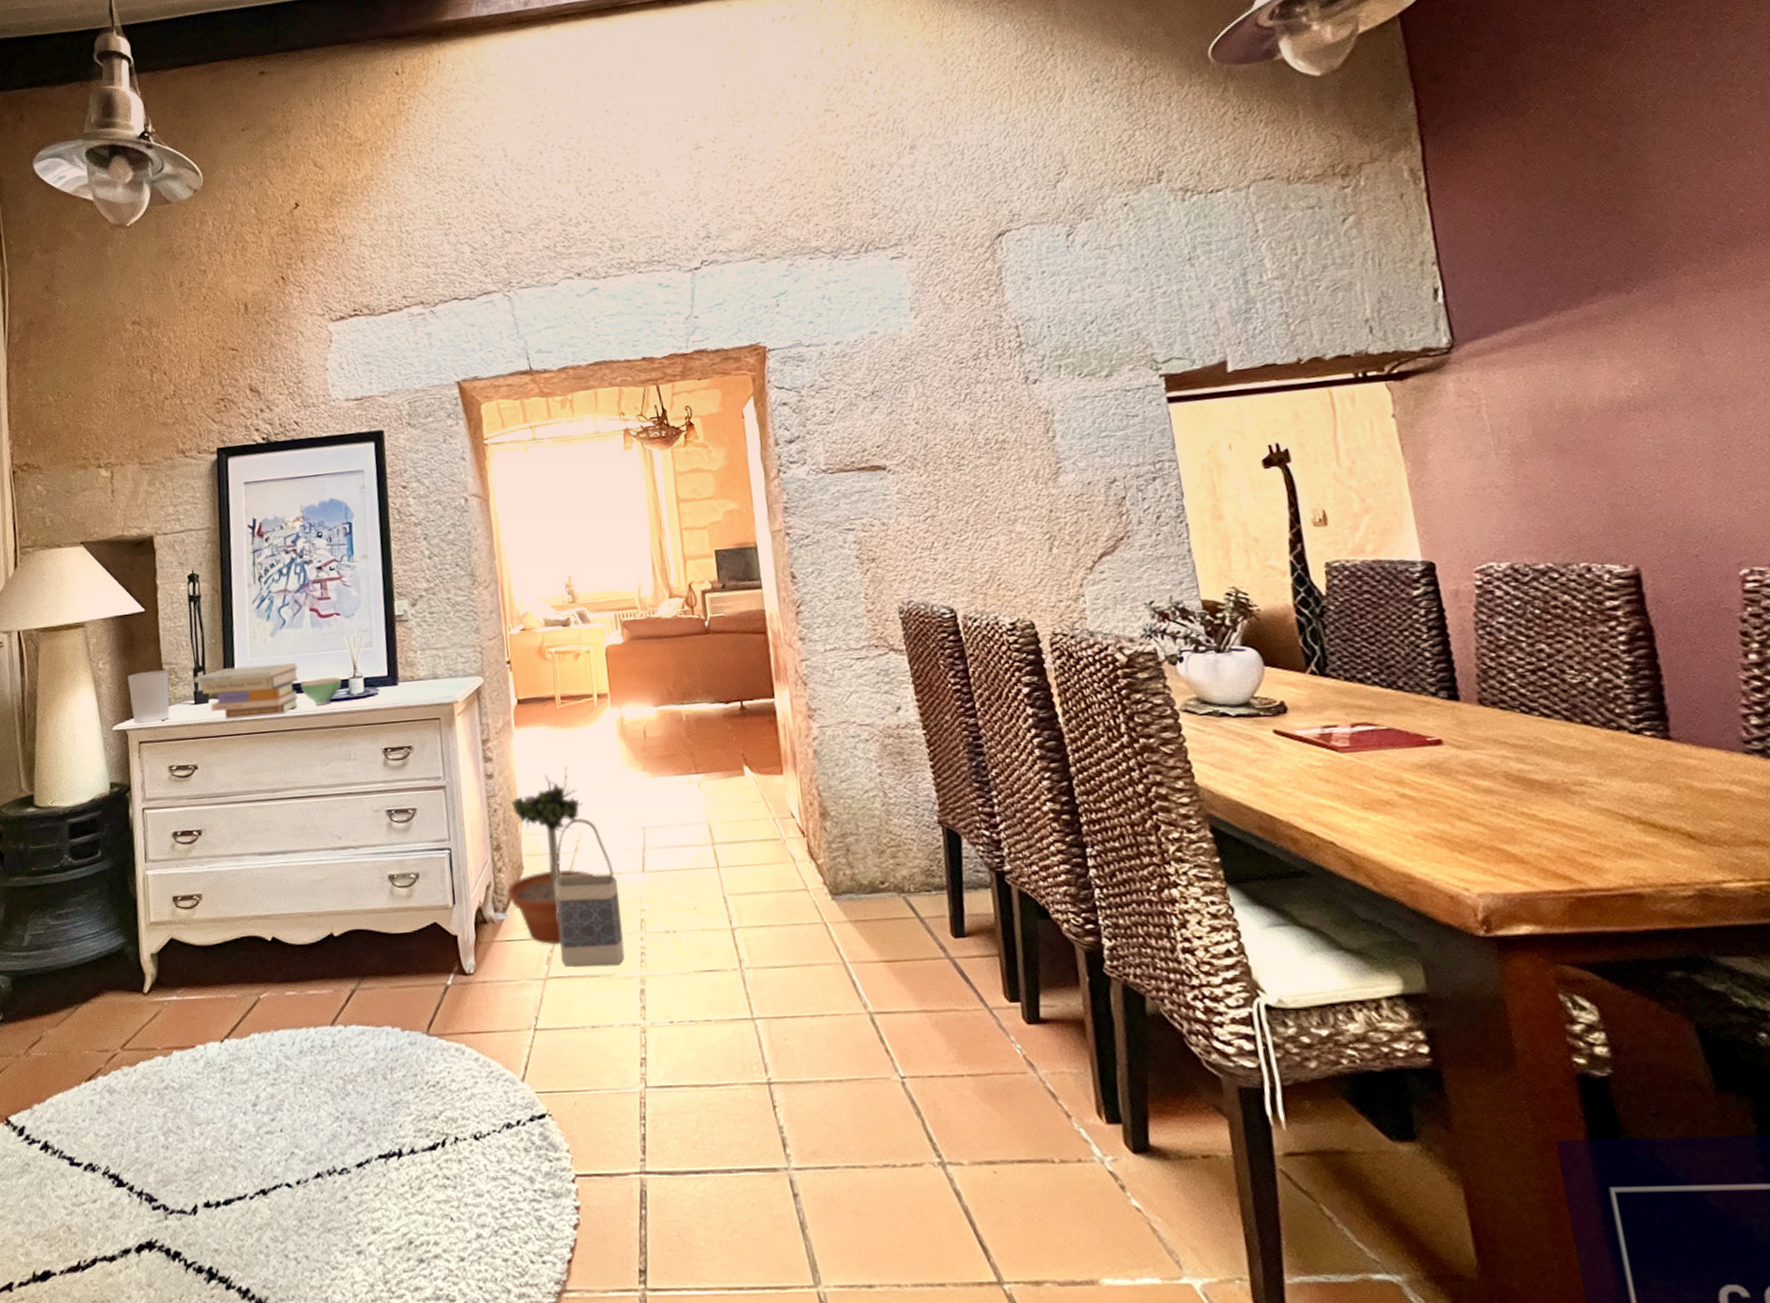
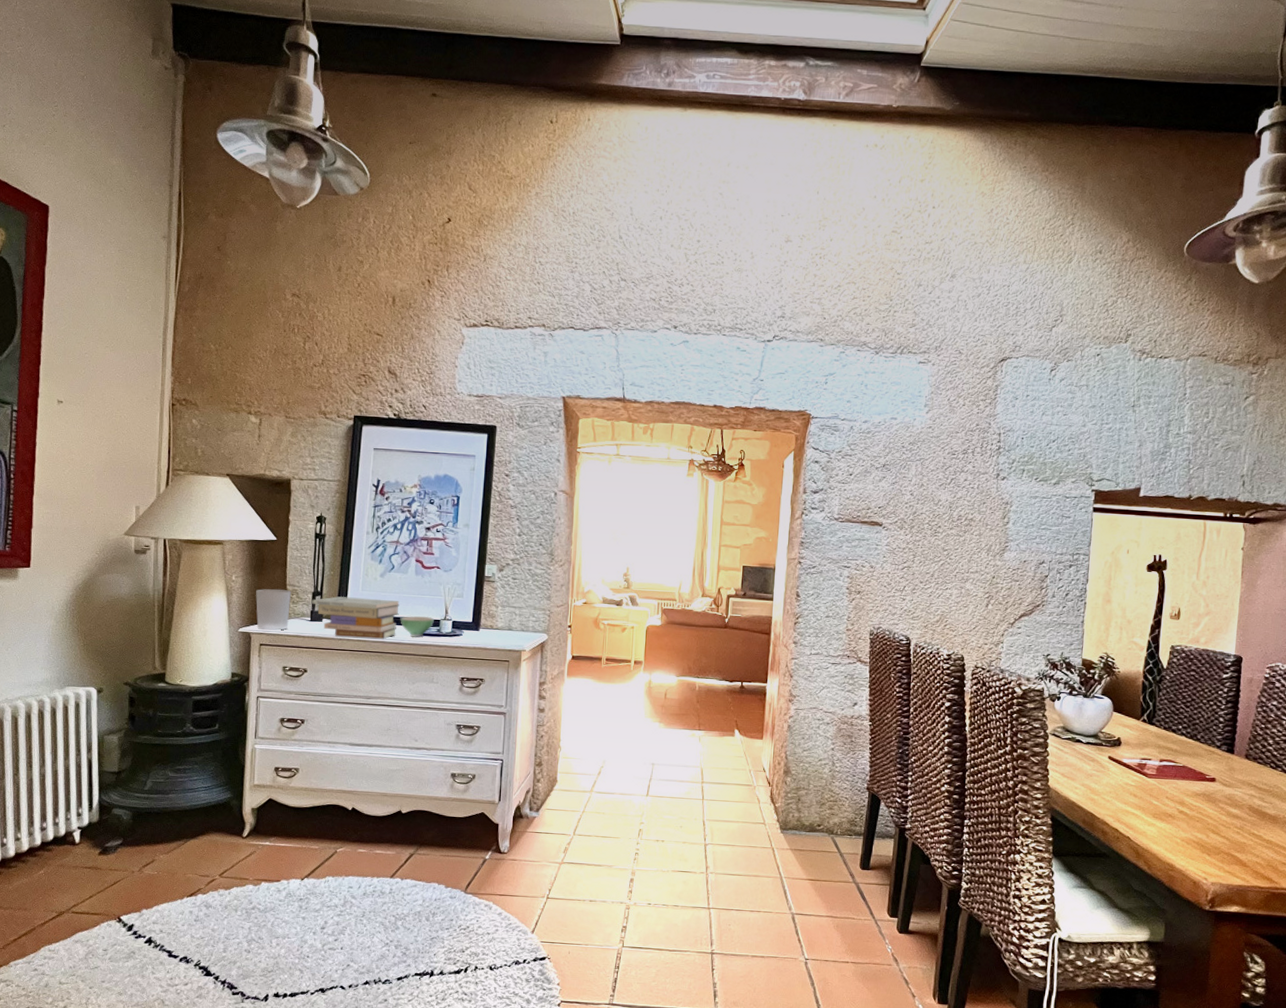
potted tree: present [507,766,594,945] -> none [542,711,610,840]
bag: present [554,818,625,967] -> none [575,751,627,860]

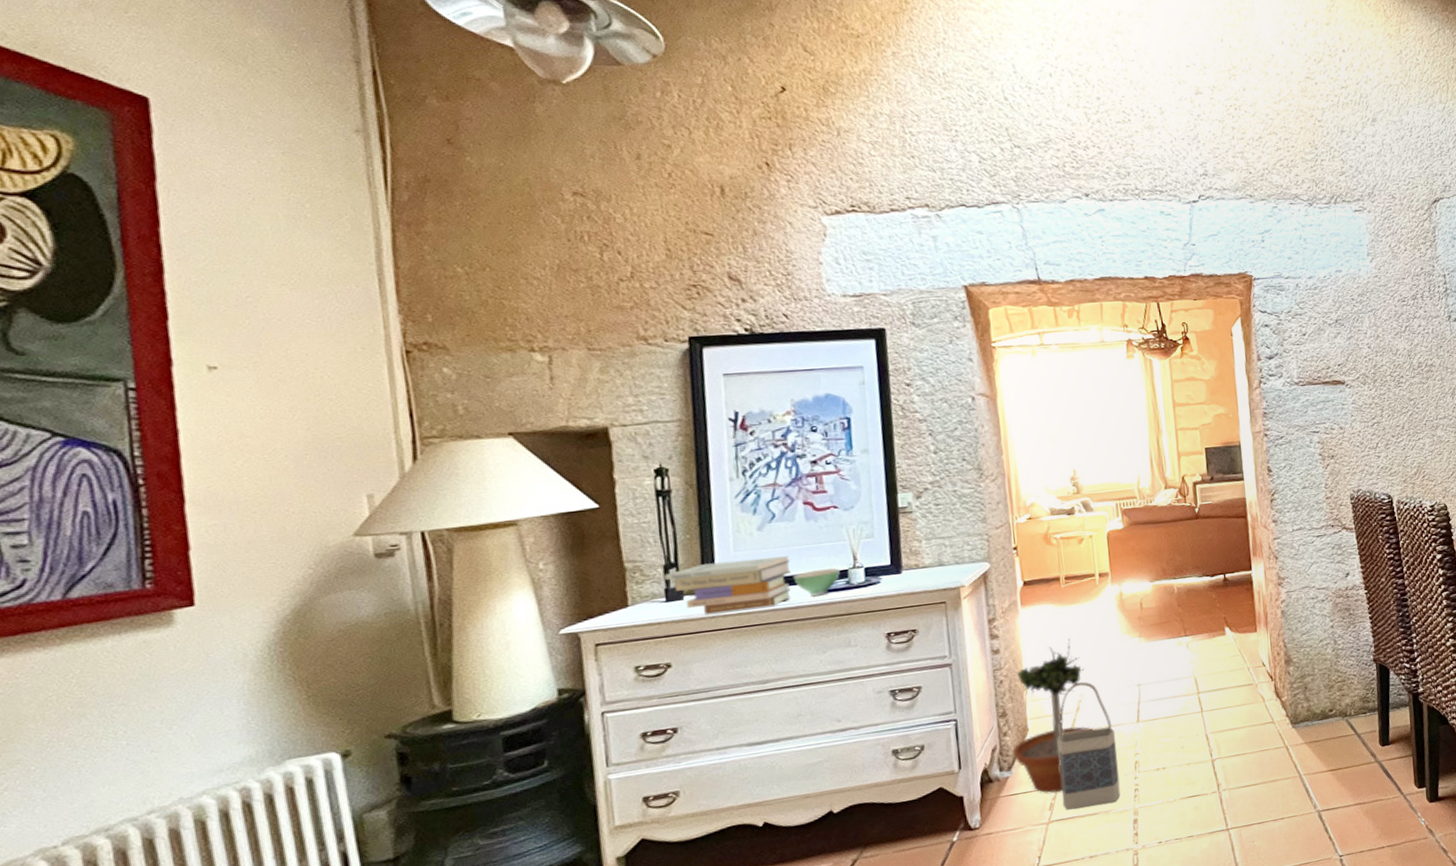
candle holder: present [255,589,292,631] -> none [577,568,635,626]
potted tree: none [542,711,610,840] -> present [1013,638,1094,793]
bag: none [575,751,627,860] -> present [1057,682,1121,810]

